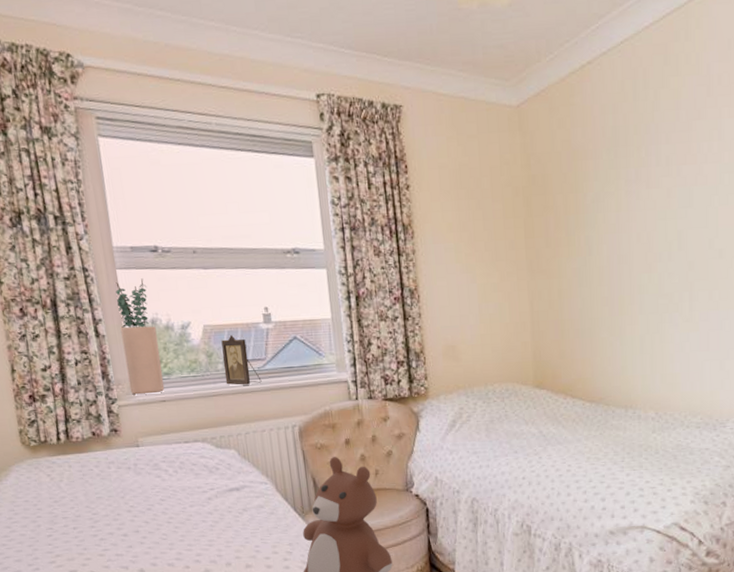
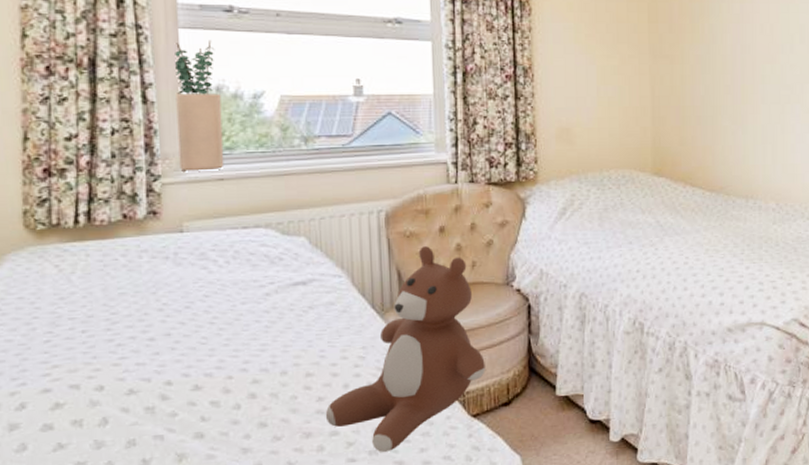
photo frame: present [221,334,262,386] -> none [300,106,346,164]

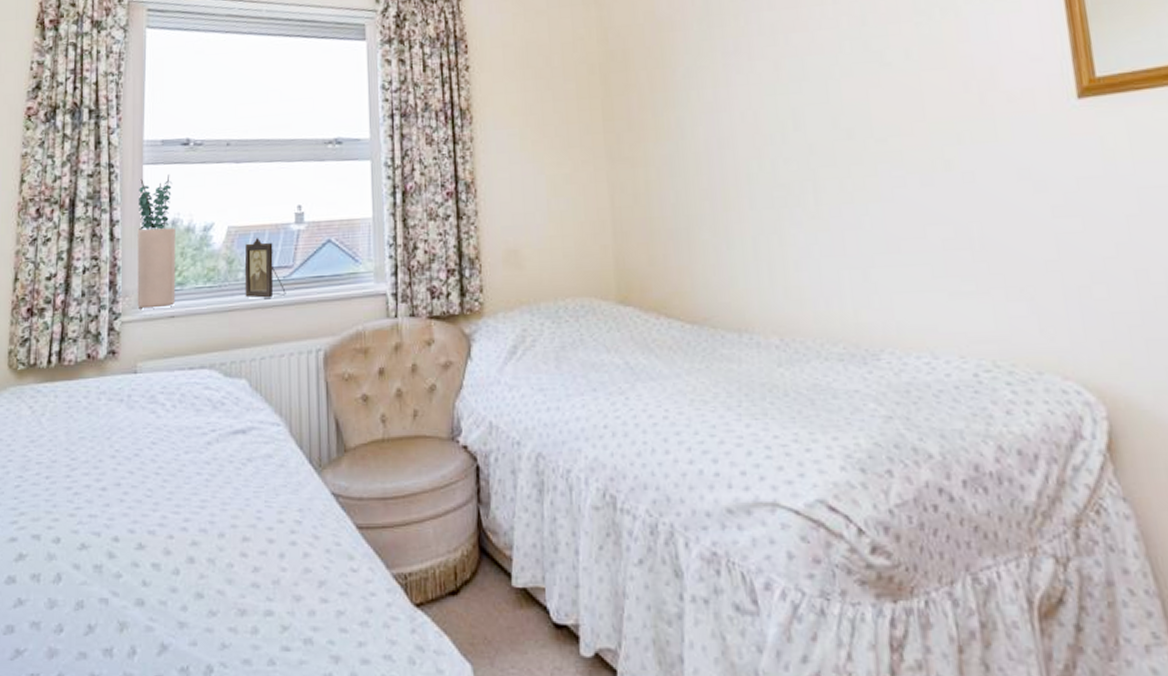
photo frame: none [300,106,346,164] -> present [244,237,286,299]
teddy bear: present [325,246,485,452] -> none [260,391,429,642]

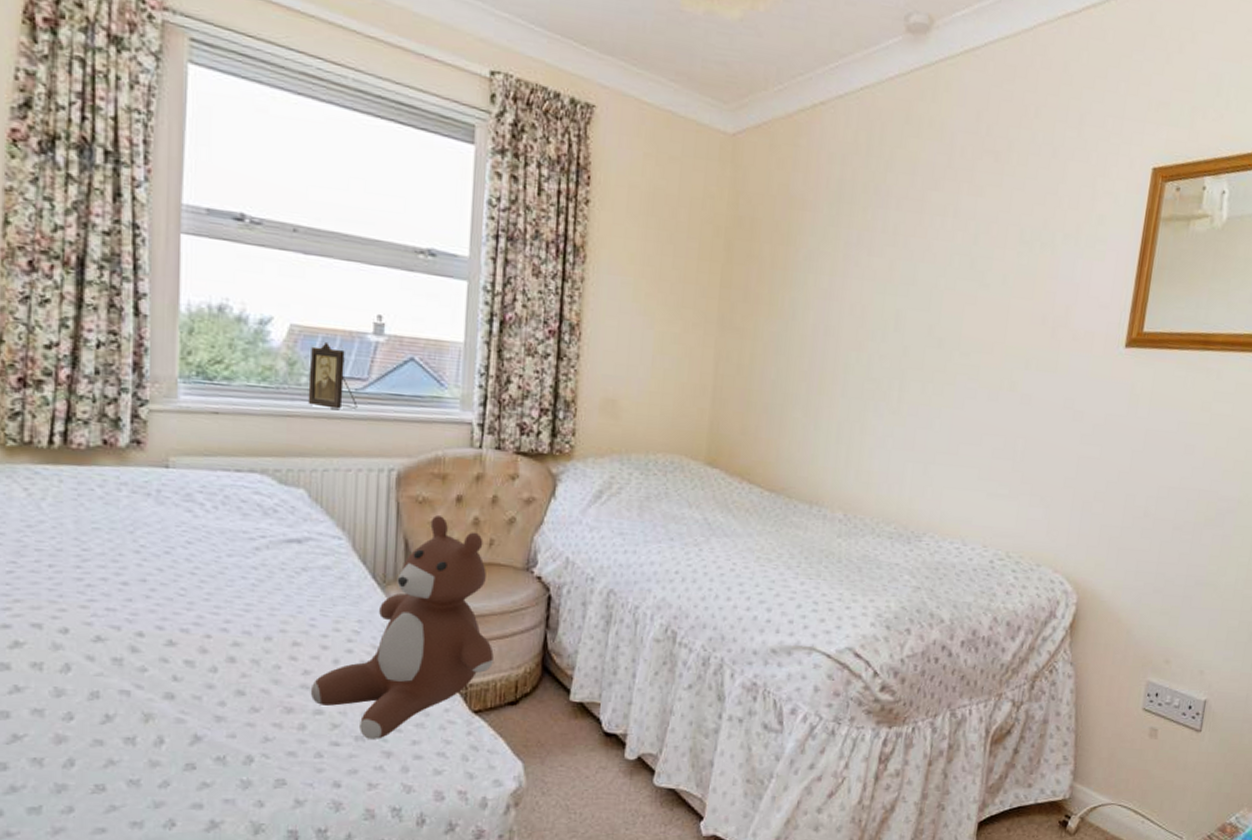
vase: present [137,174,176,309] -> none [170,250,223,402]
teddy bear: none [260,391,429,642] -> present [310,515,494,739]

